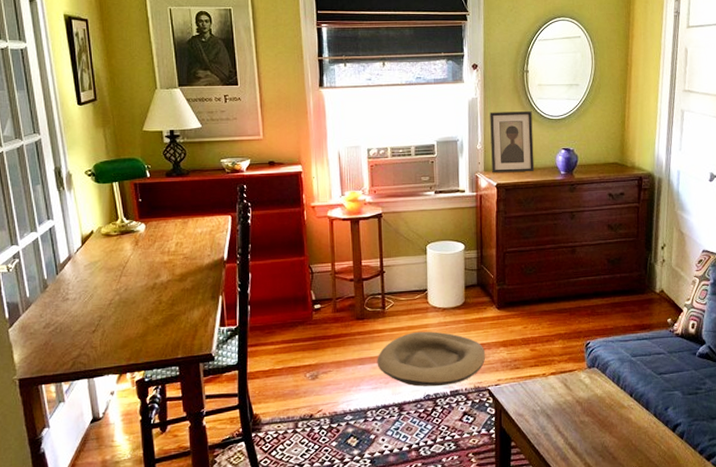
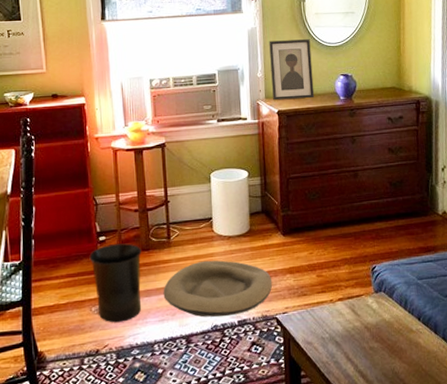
waste bin: none [304,312,356,388] -> present [89,243,142,322]

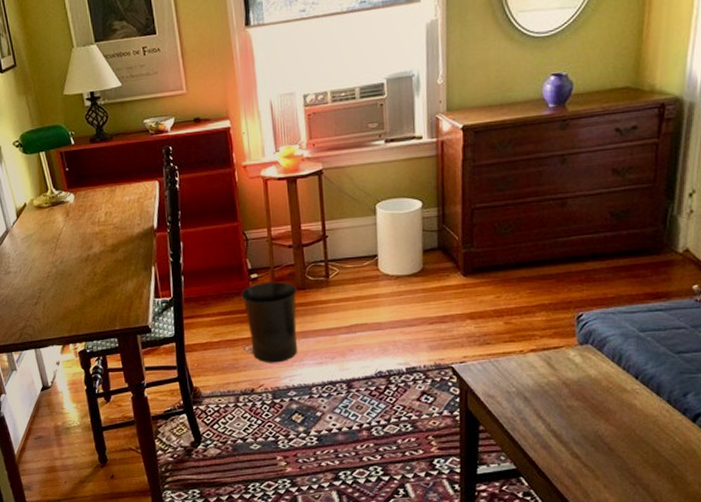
dog bed: present [163,260,273,317] -> none [321,301,449,363]
picture frame: present [269,39,315,101] -> none [454,29,513,113]

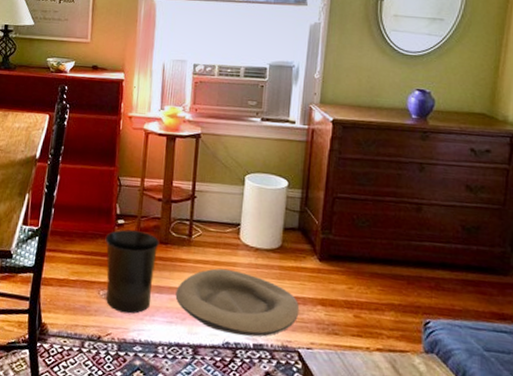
dog bed: none [321,301,449,363] -> present [175,268,300,337]

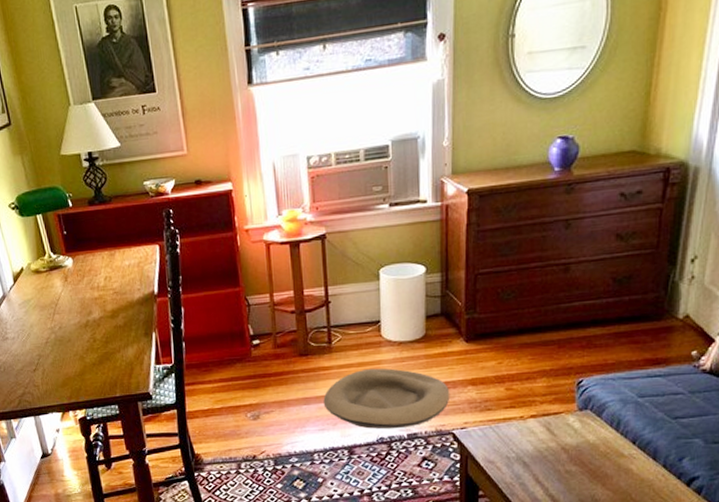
waste bin: present [105,229,160,313] -> none [243,348,299,429]

